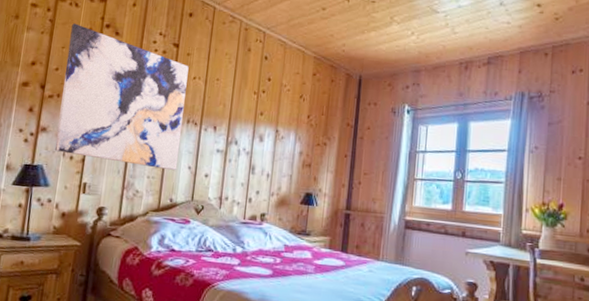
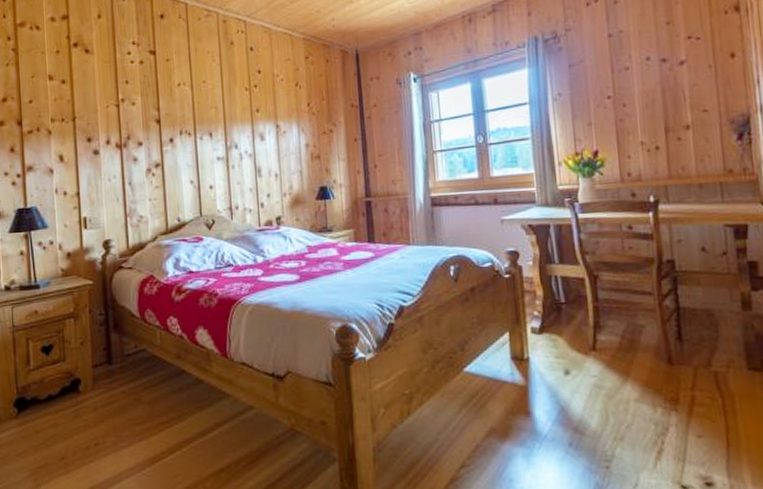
wall art: present [54,23,189,171] -> none [37,48,179,190]

